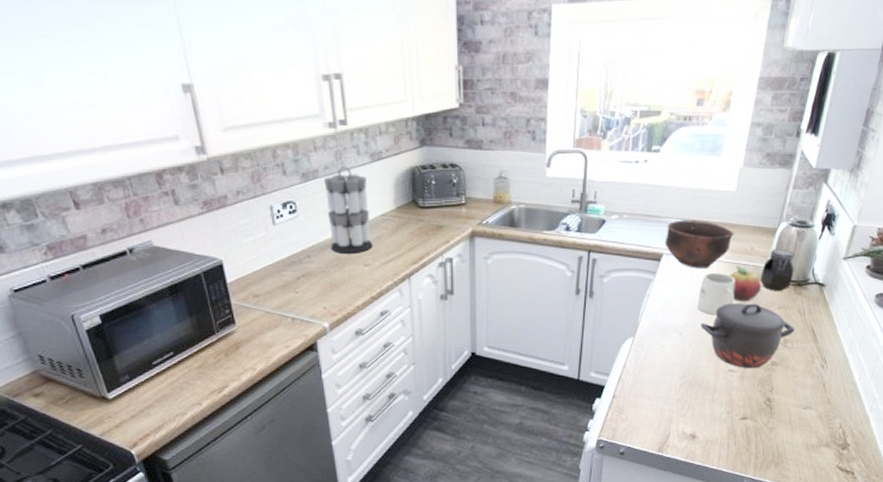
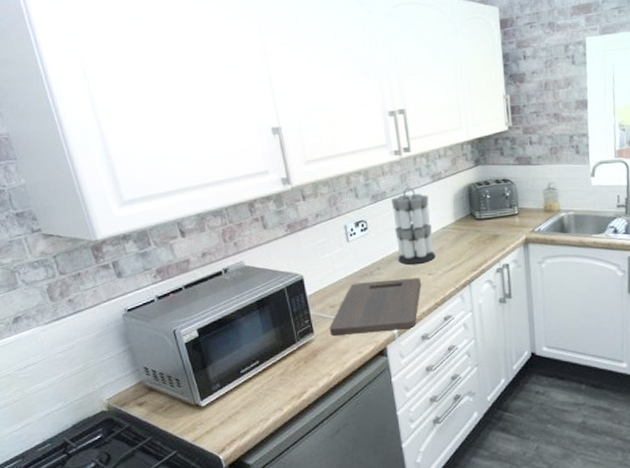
cutting board: none [252,268,356,327] -> present [329,278,421,335]

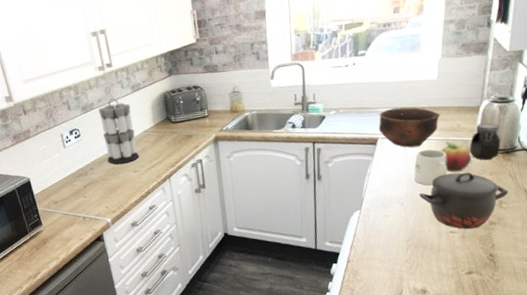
cutting board: present [329,278,421,335] -> none [54,175,129,226]

